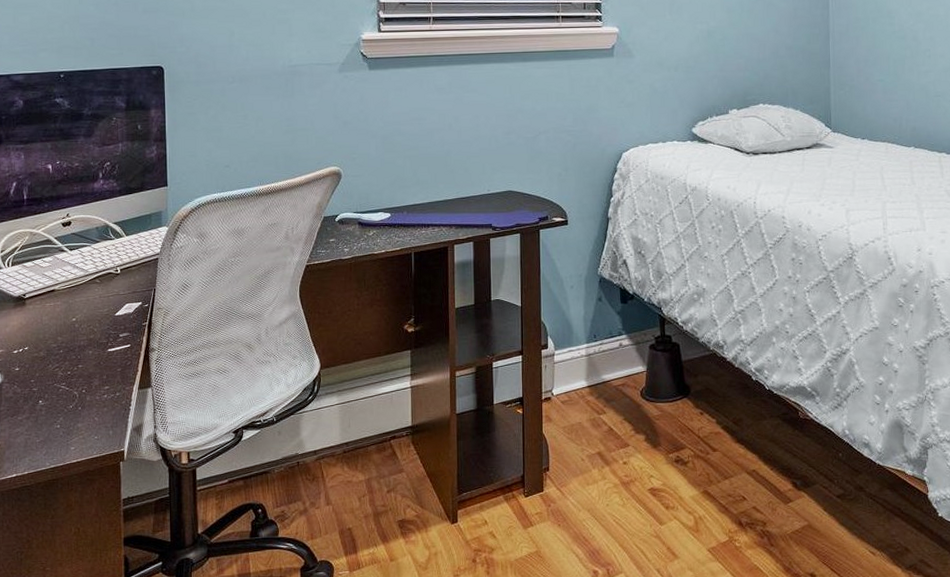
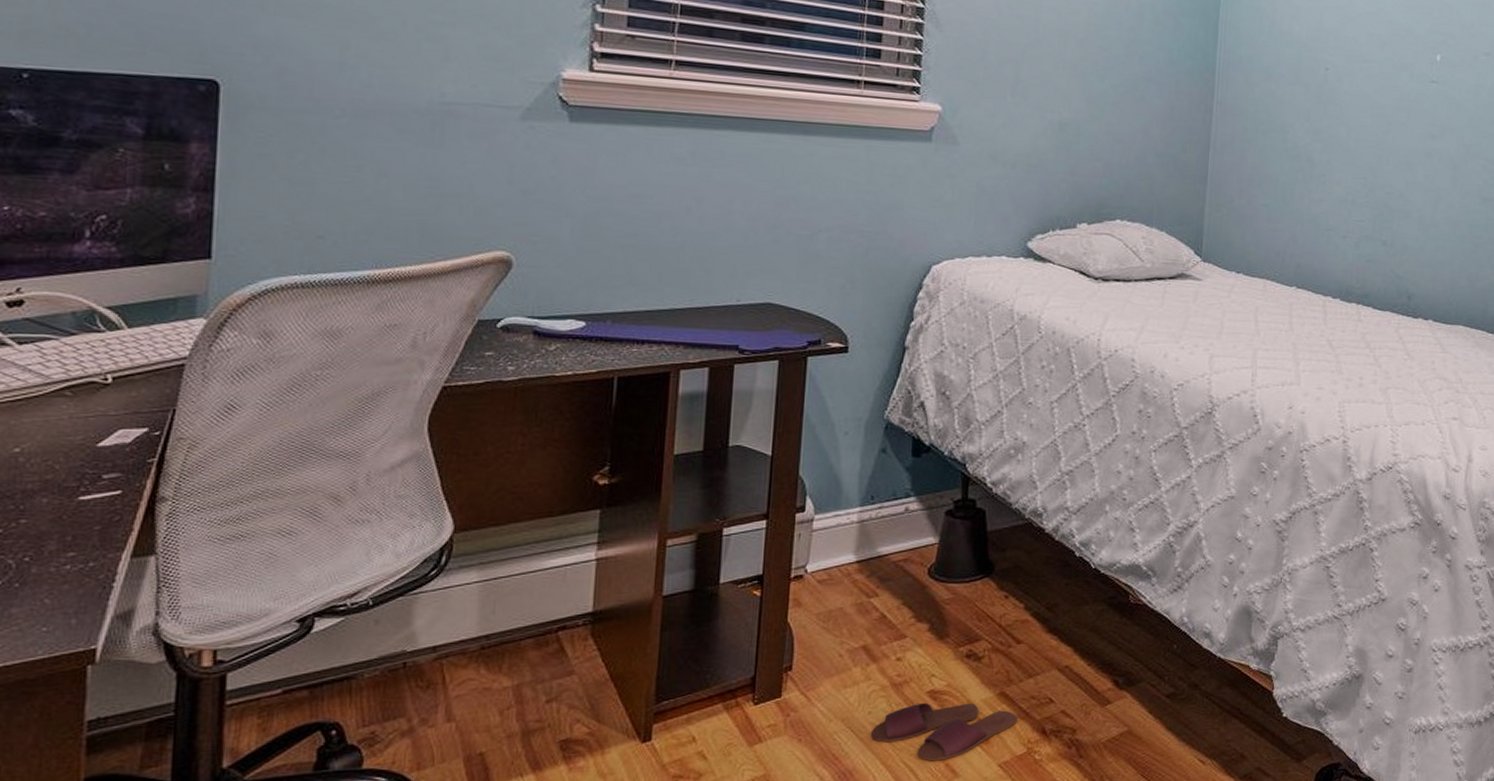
slippers: none [610,498,719,545] -> present [871,702,1017,762]

